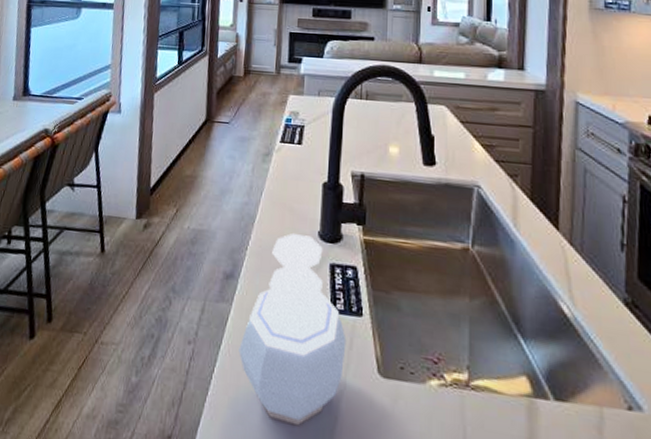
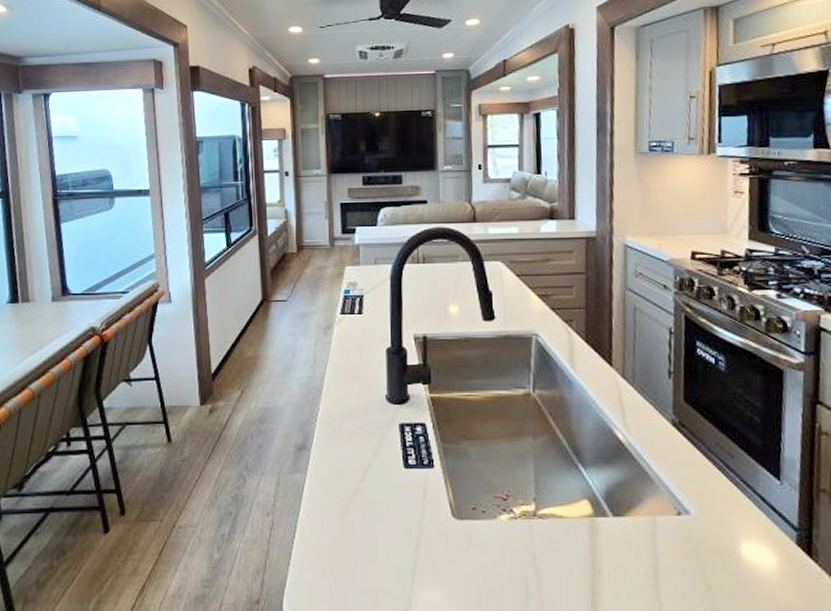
soap dispenser: present [238,233,347,426] -> none [317,400,421,574]

